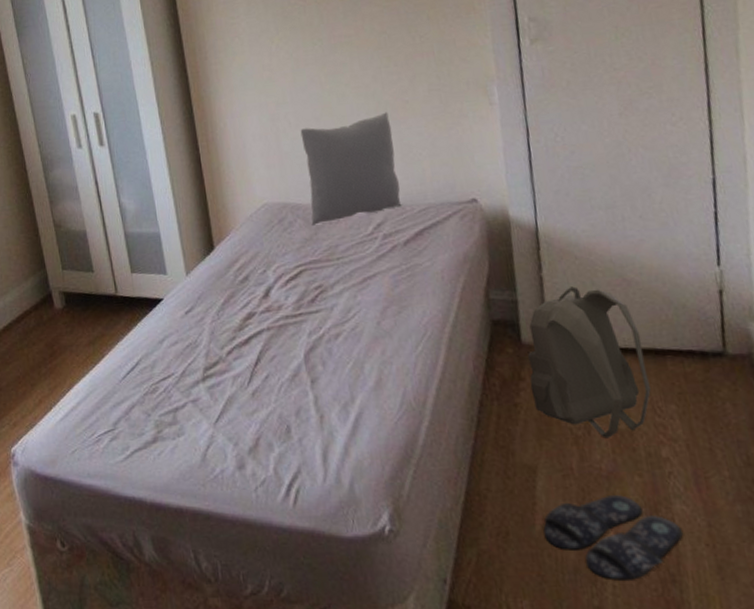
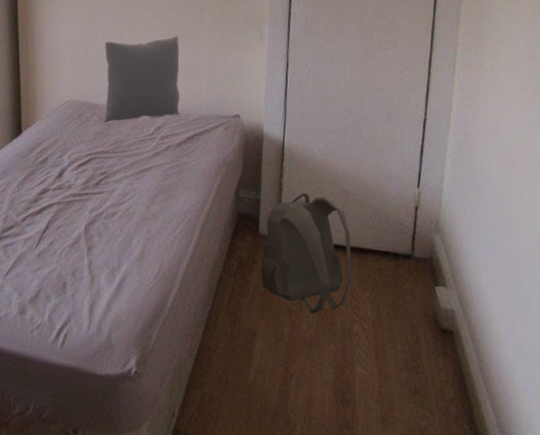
slippers: present [543,495,683,580] -> none [255,358,359,424]

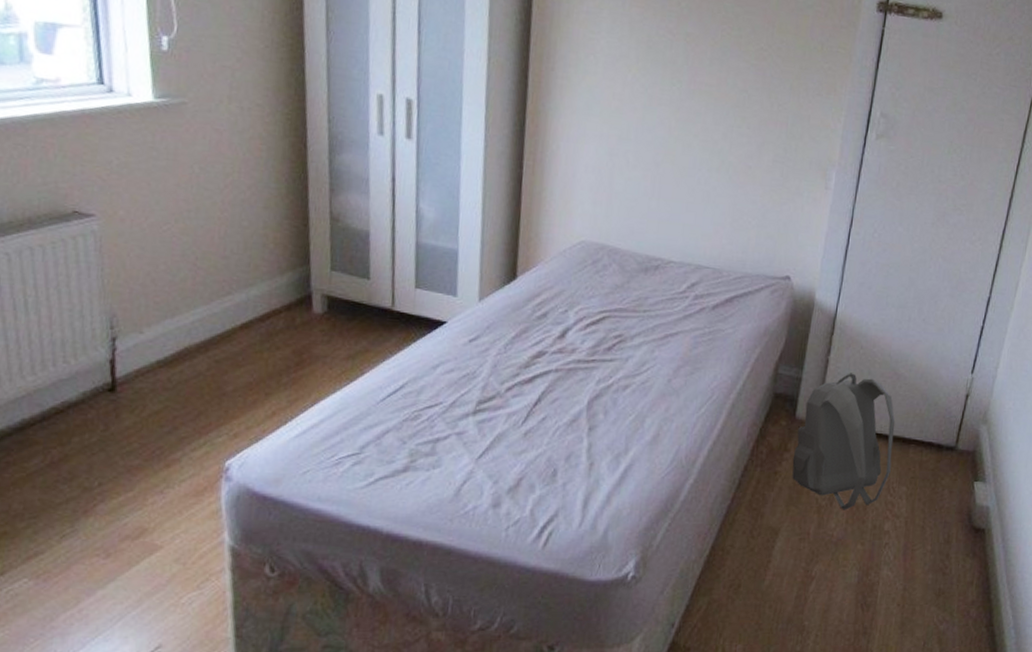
pillow: present [104,36,180,122] -> none [626,170,729,273]

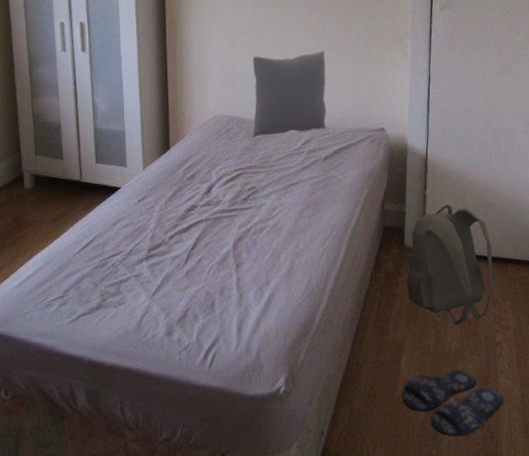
pillow: none [626,170,729,273] -> present [252,51,326,137]
slippers: none [770,559,883,631] -> present [402,370,503,436]

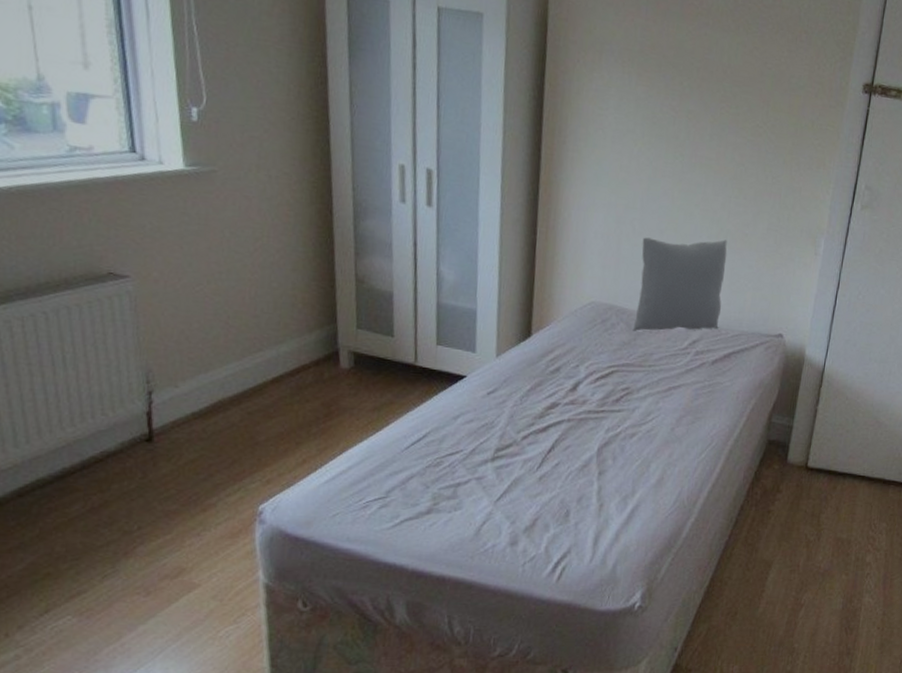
slippers: present [402,370,503,436] -> none [764,588,864,652]
backpack: present [406,204,494,325] -> none [784,421,877,545]

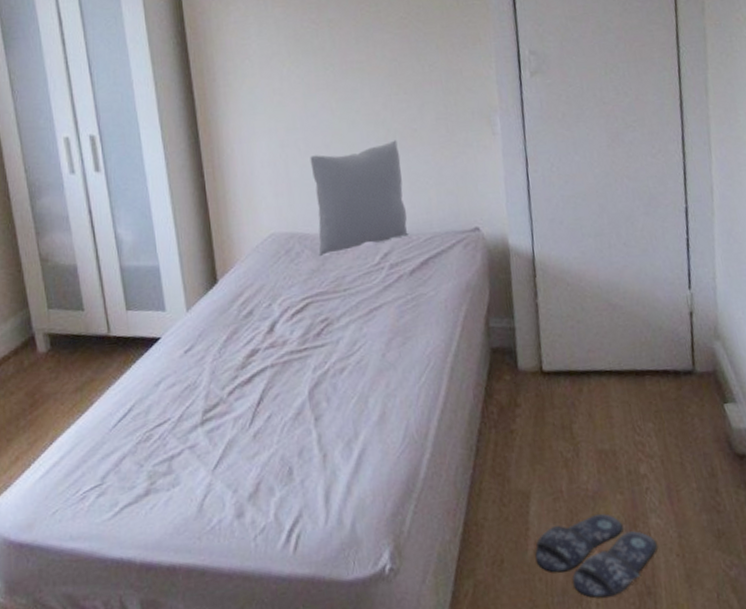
slippers: none [764,588,864,652] -> present [535,513,657,598]

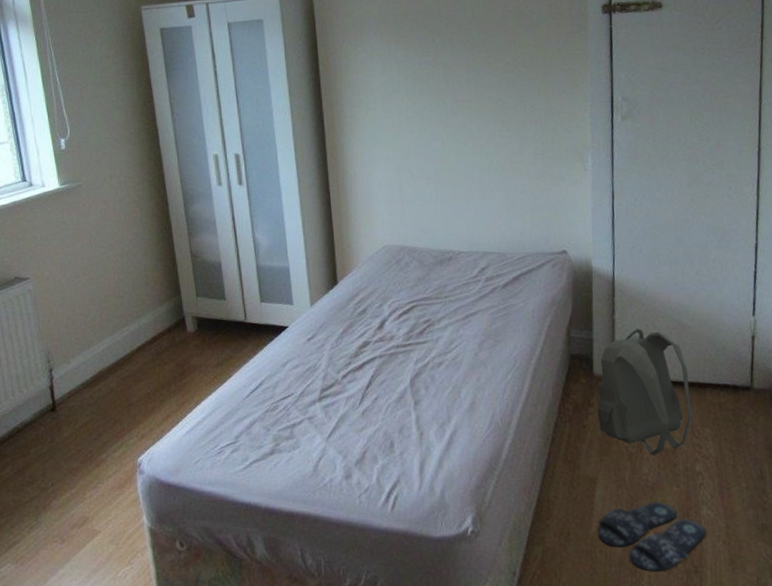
pillow: present [310,140,409,256] -> none [421,171,504,267]
backpack: none [524,312,632,460] -> present [597,329,692,456]

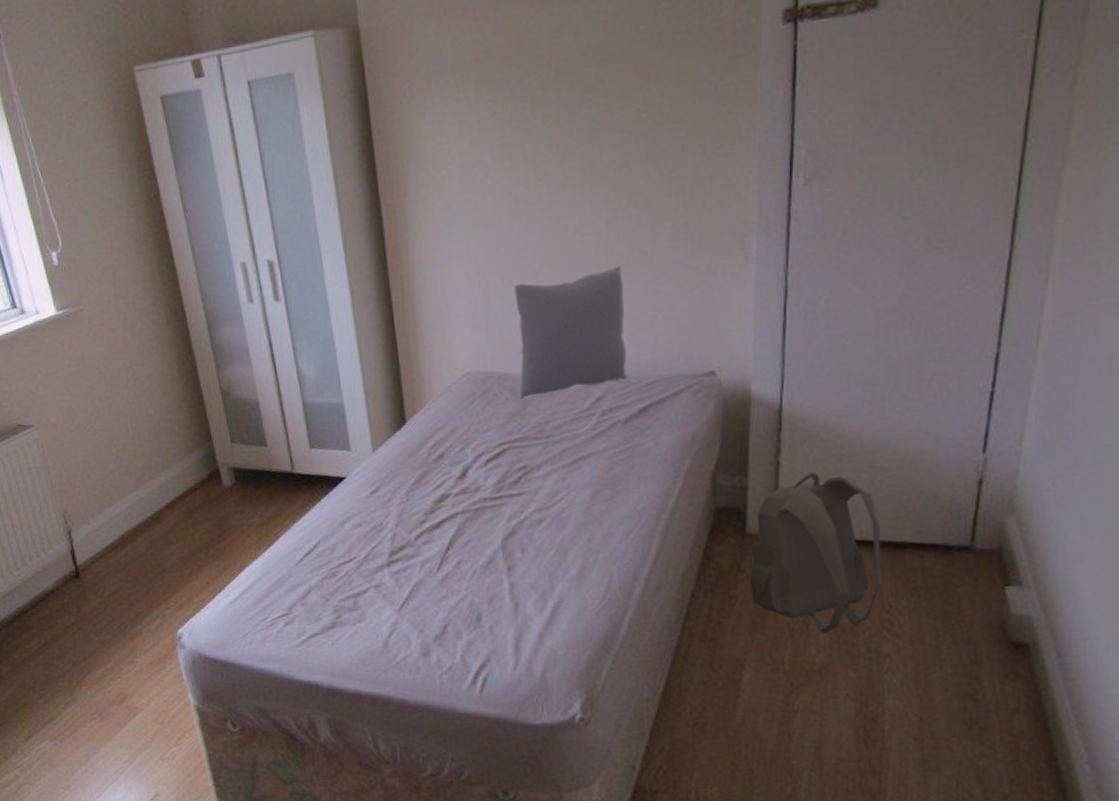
pillow: none [421,171,504,267] -> present [514,266,627,398]
slippers: present [598,502,706,572] -> none [744,689,891,770]

